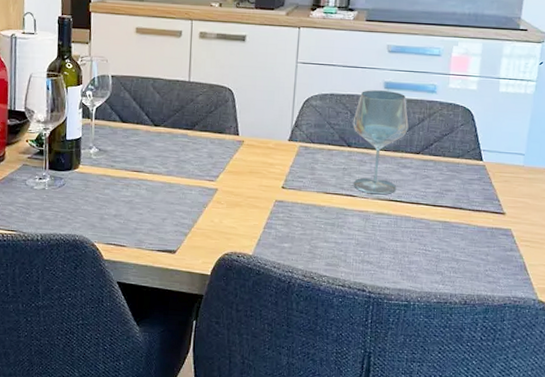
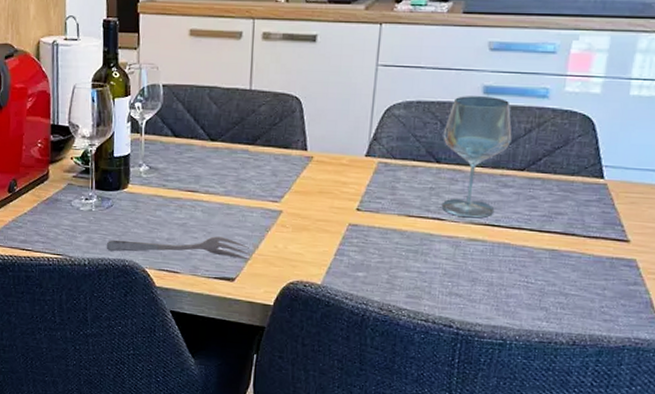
fork: none [58,212,190,234] -> present [106,236,251,261]

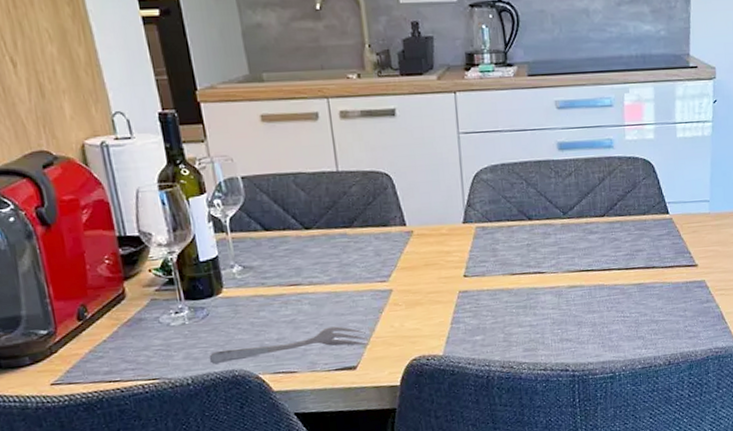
wine glass: present [441,96,512,219] -> none [529,152,590,268]

